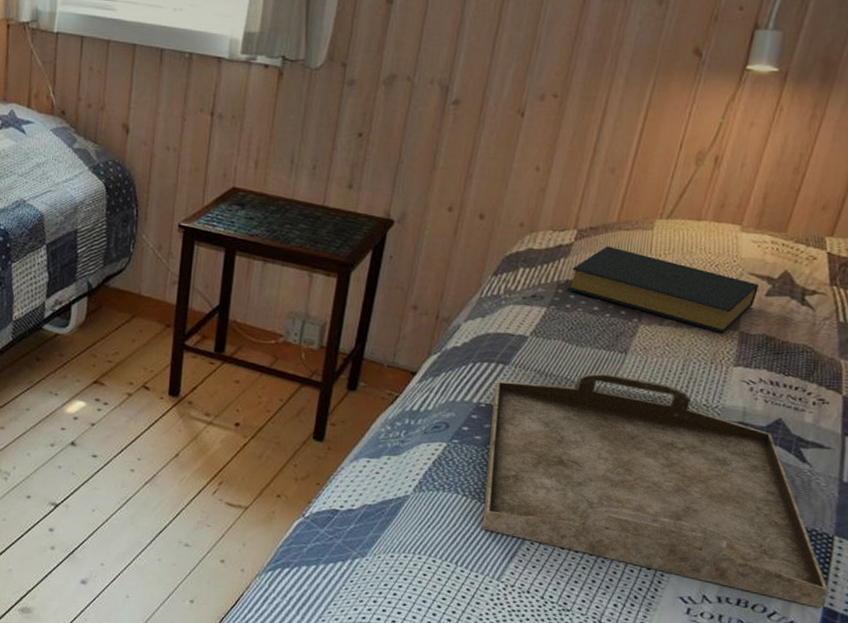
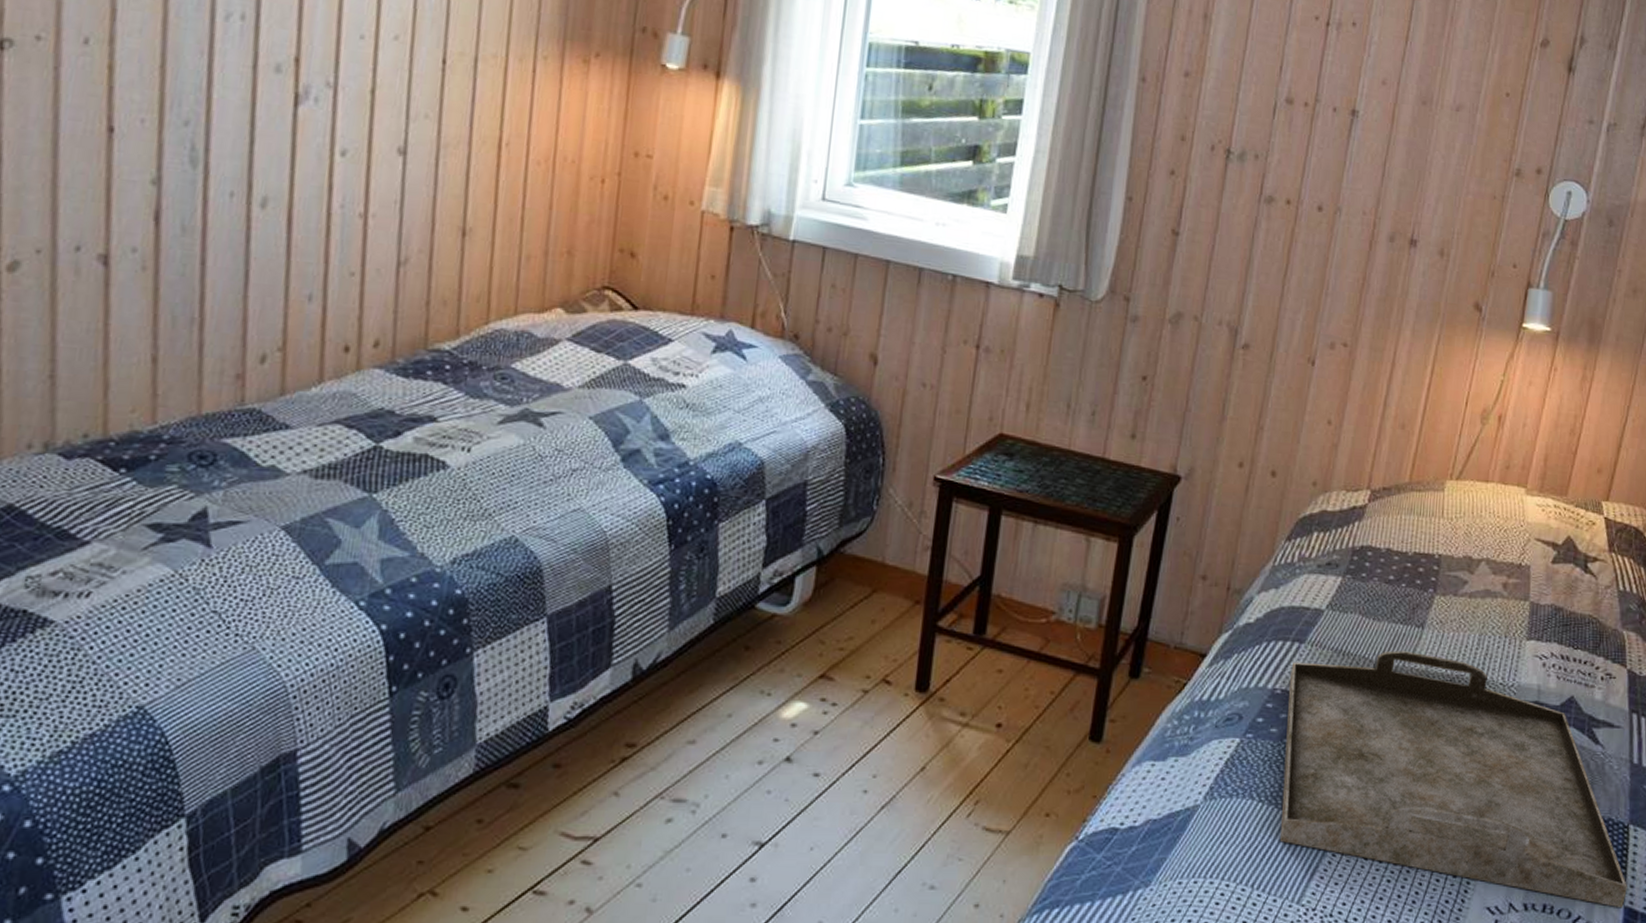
hardback book: present [567,246,759,333] -> none [1362,509,1545,604]

